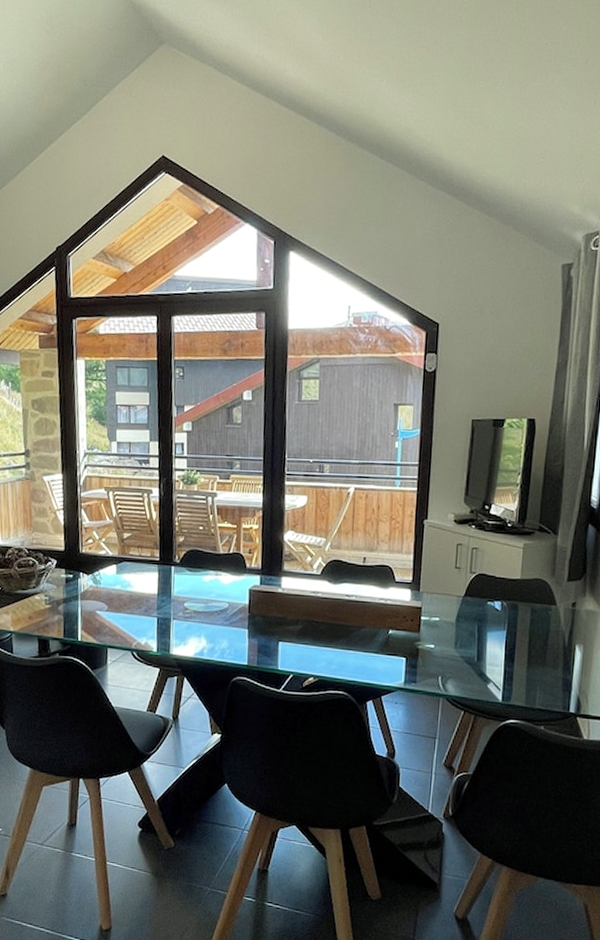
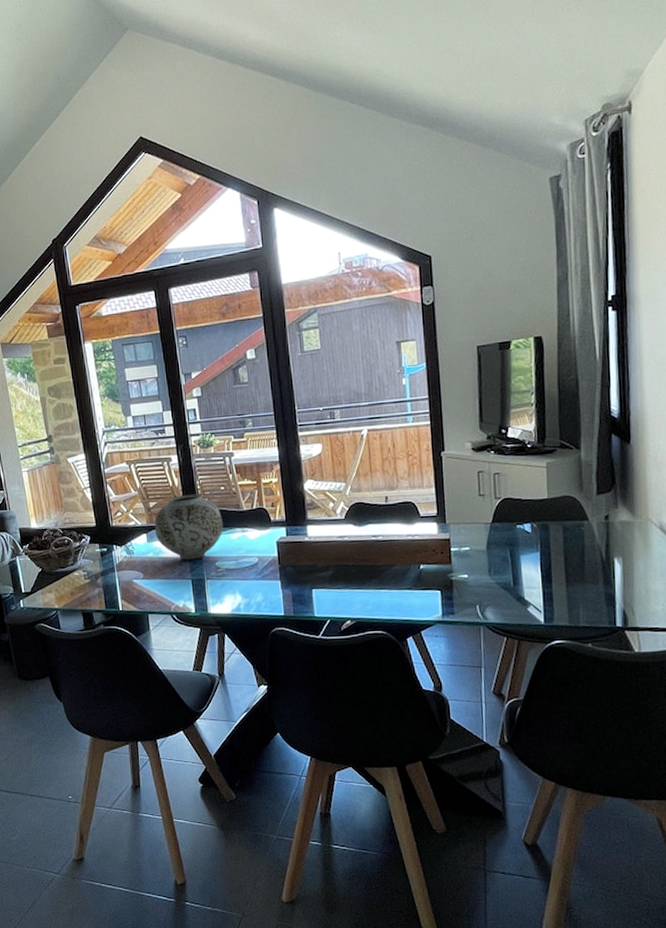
vase: none [125,529,198,598] -> present [154,493,224,560]

